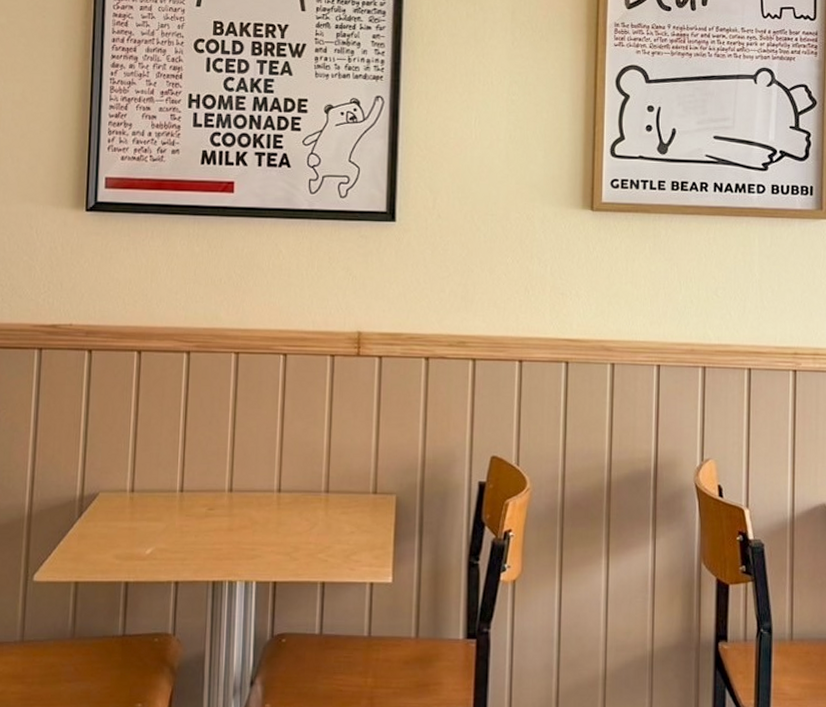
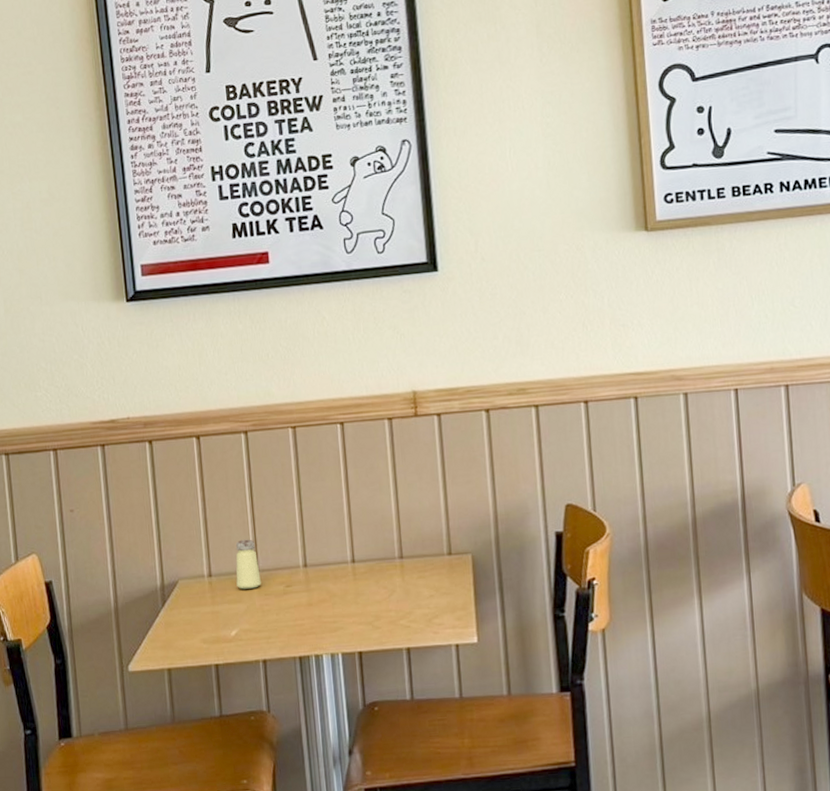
saltshaker: none [158,458,184,508] -> present [235,539,261,589]

